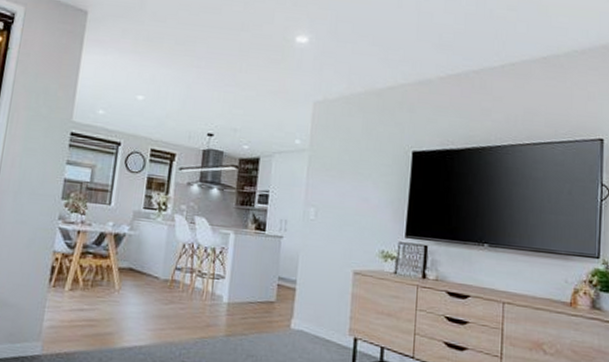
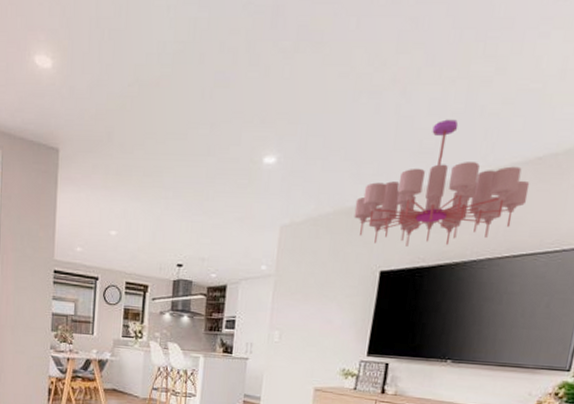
chandelier: none [384,18,539,131] -> present [354,119,530,247]

